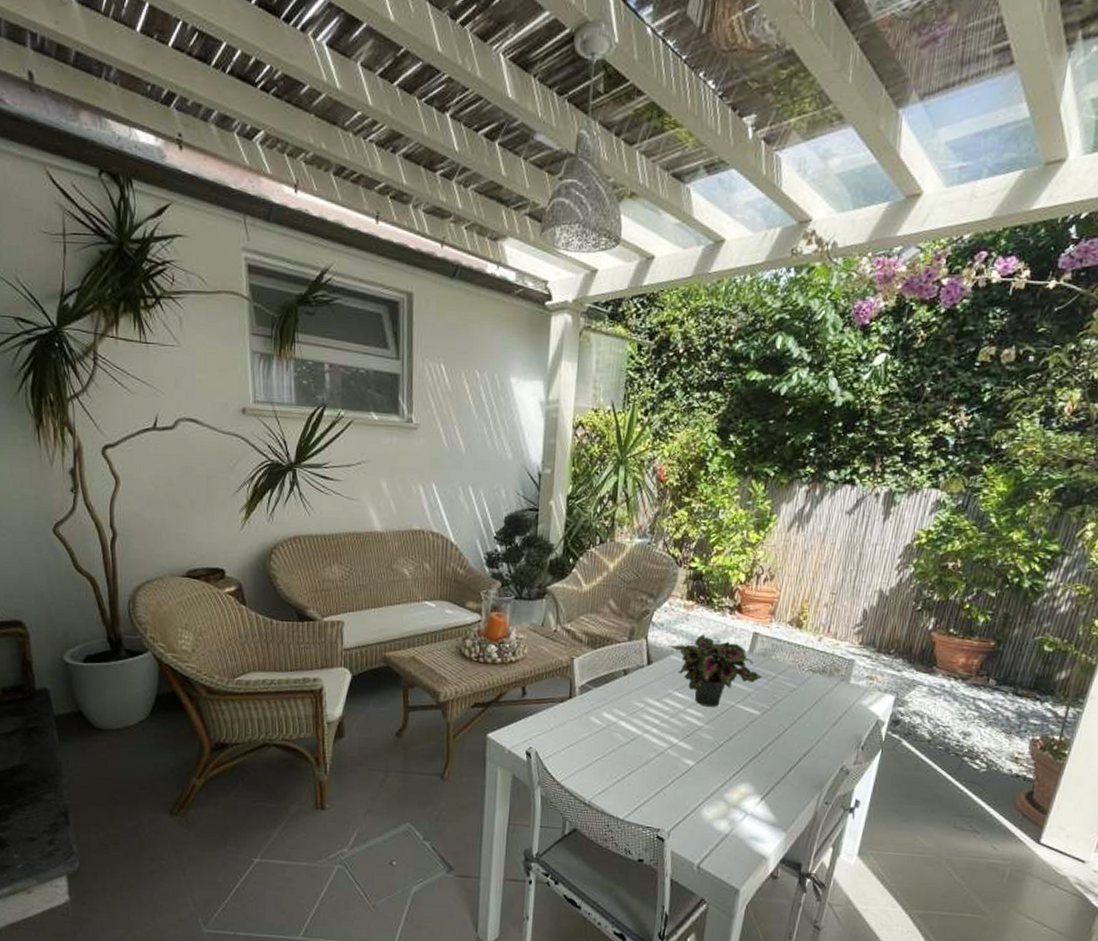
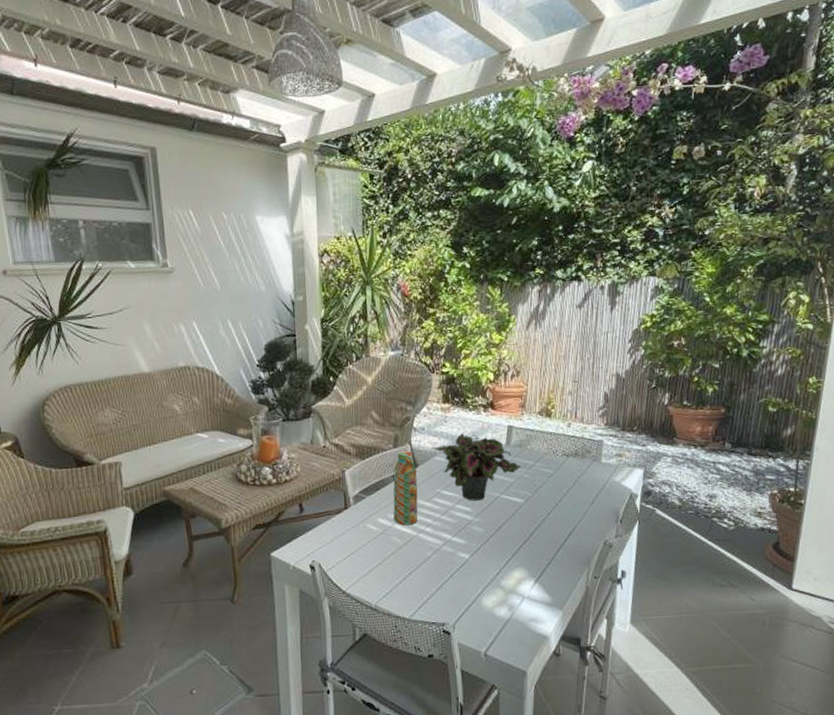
water bottle: none [619,645,650,724] -> present [393,450,418,526]

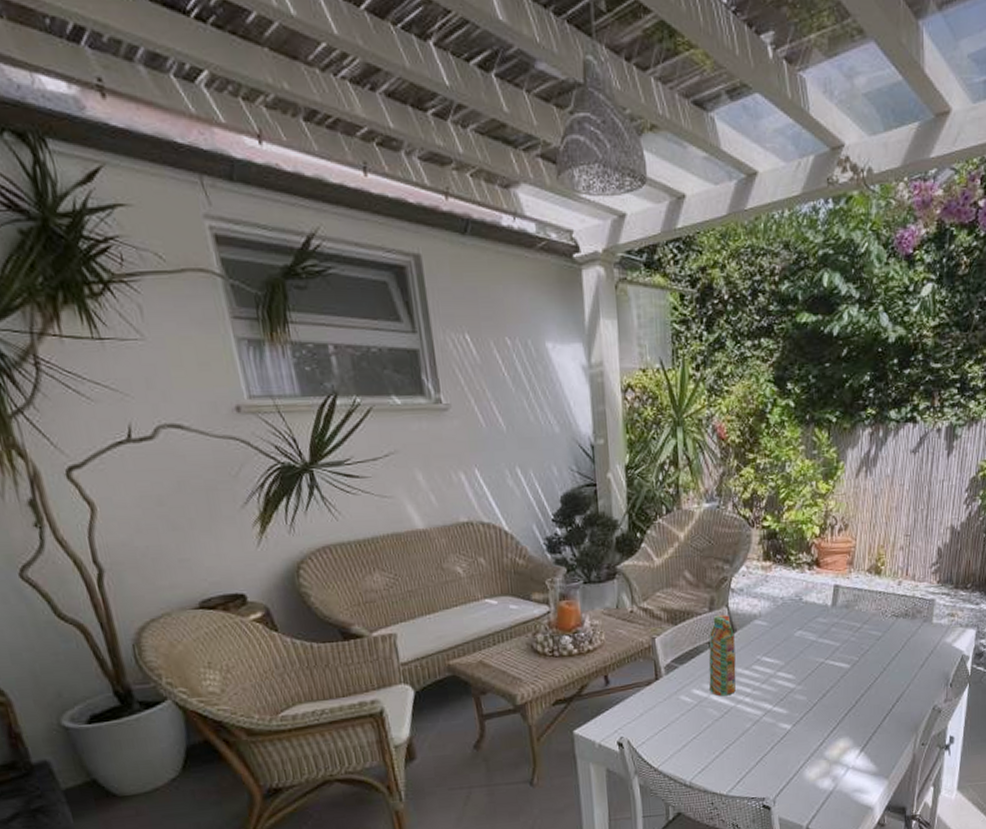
potted plant: present [432,432,522,501] -> none [751,593,849,668]

